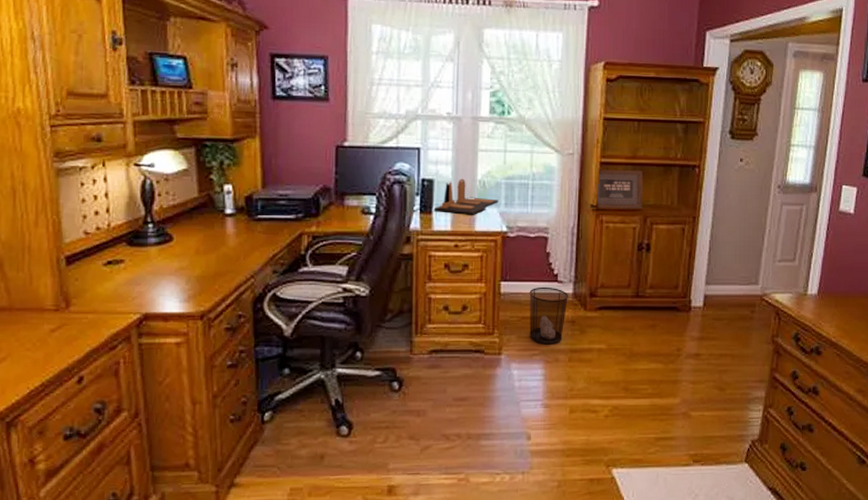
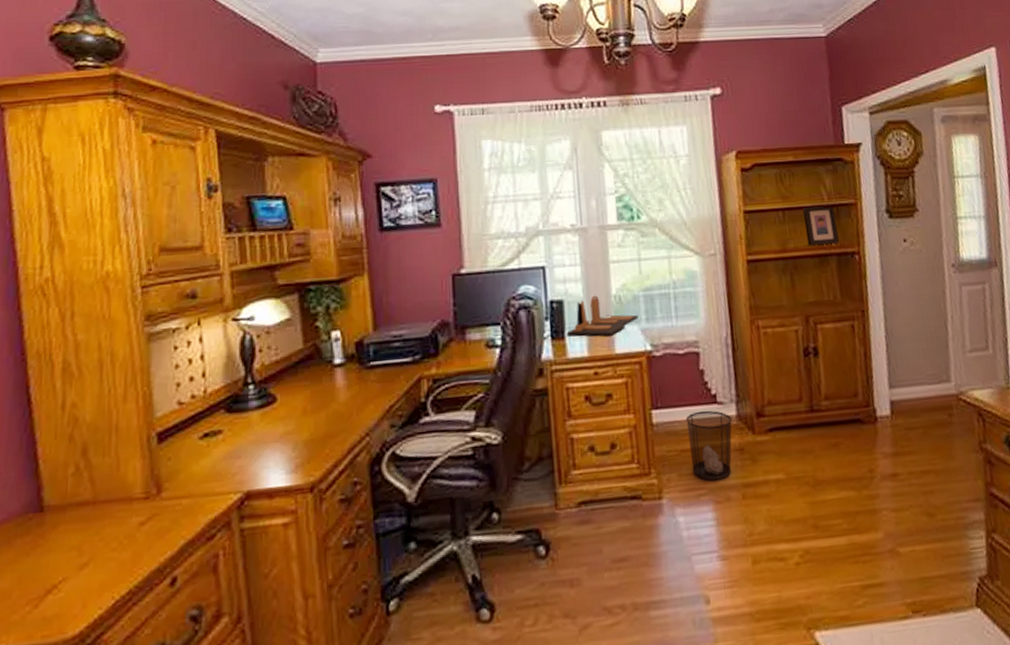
picture frame: present [589,169,643,210] -> none [741,263,802,314]
picture frame: none [655,120,685,157] -> present [802,205,840,247]

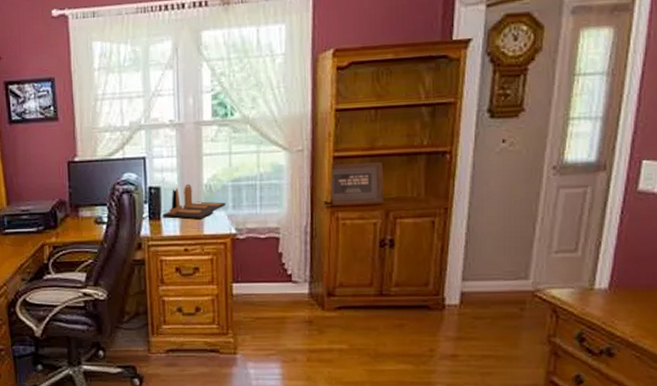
waste bin: present [686,410,732,481] -> none [262,287,304,345]
picture frame: none [741,263,802,314] -> present [323,161,383,206]
picture frame: present [802,205,840,247] -> none [396,103,432,145]

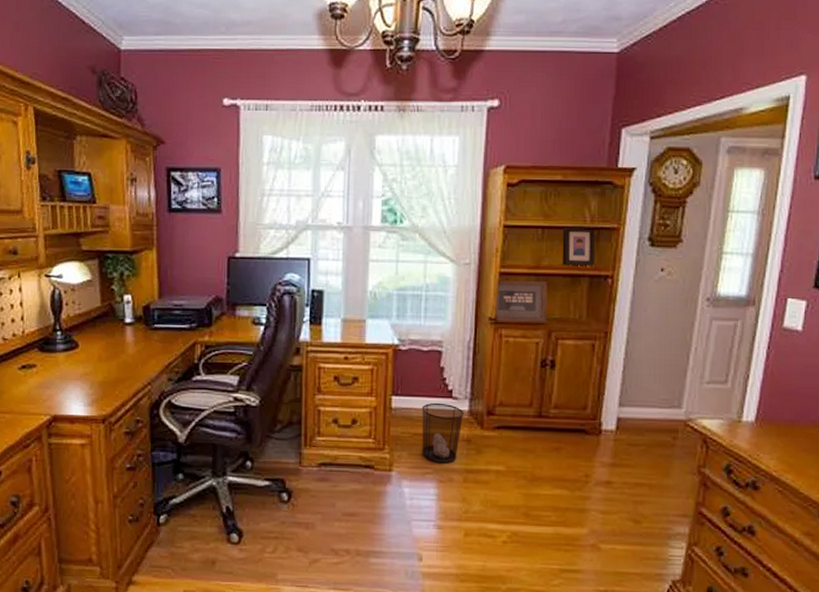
desk organizer: present [162,184,226,220] -> none [323,289,390,327]
waste bin: none [262,287,304,345] -> present [421,402,463,464]
picture frame: none [396,103,432,145] -> present [562,227,595,266]

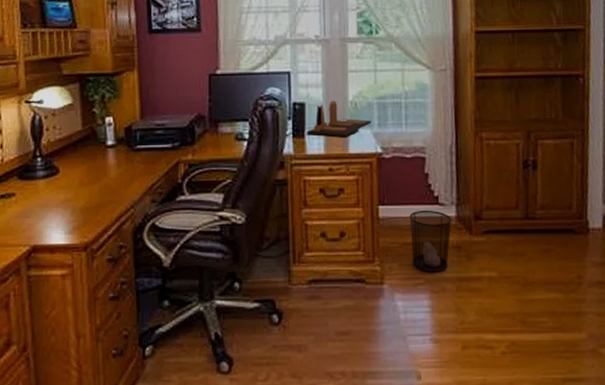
desk organizer: none [323,289,390,327] -> present [306,100,372,137]
picture frame: present [487,280,547,324] -> none [467,82,524,126]
picture frame: present [562,227,595,266] -> none [531,29,566,67]

